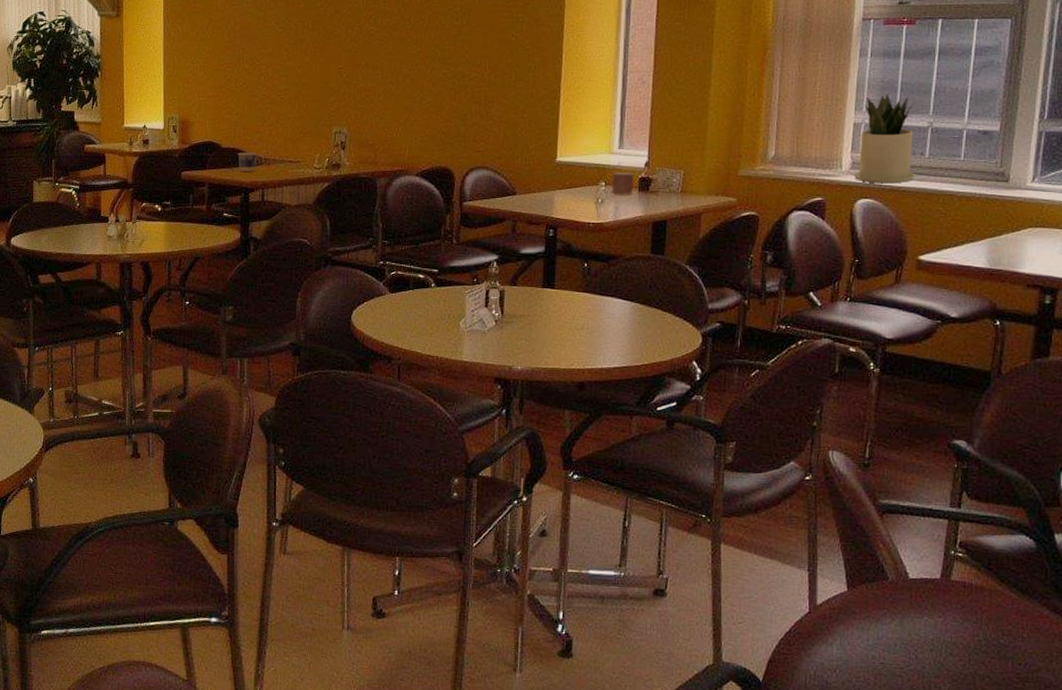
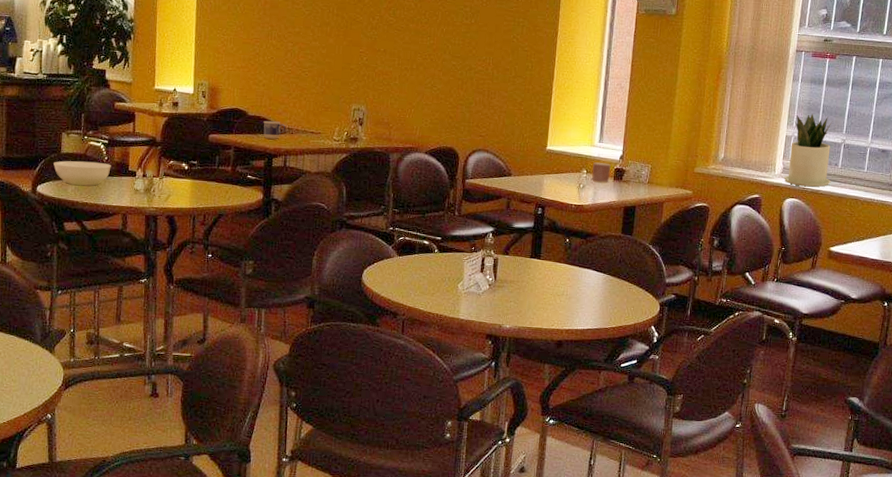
bowl: none [26,209,83,236] -> present [53,161,111,186]

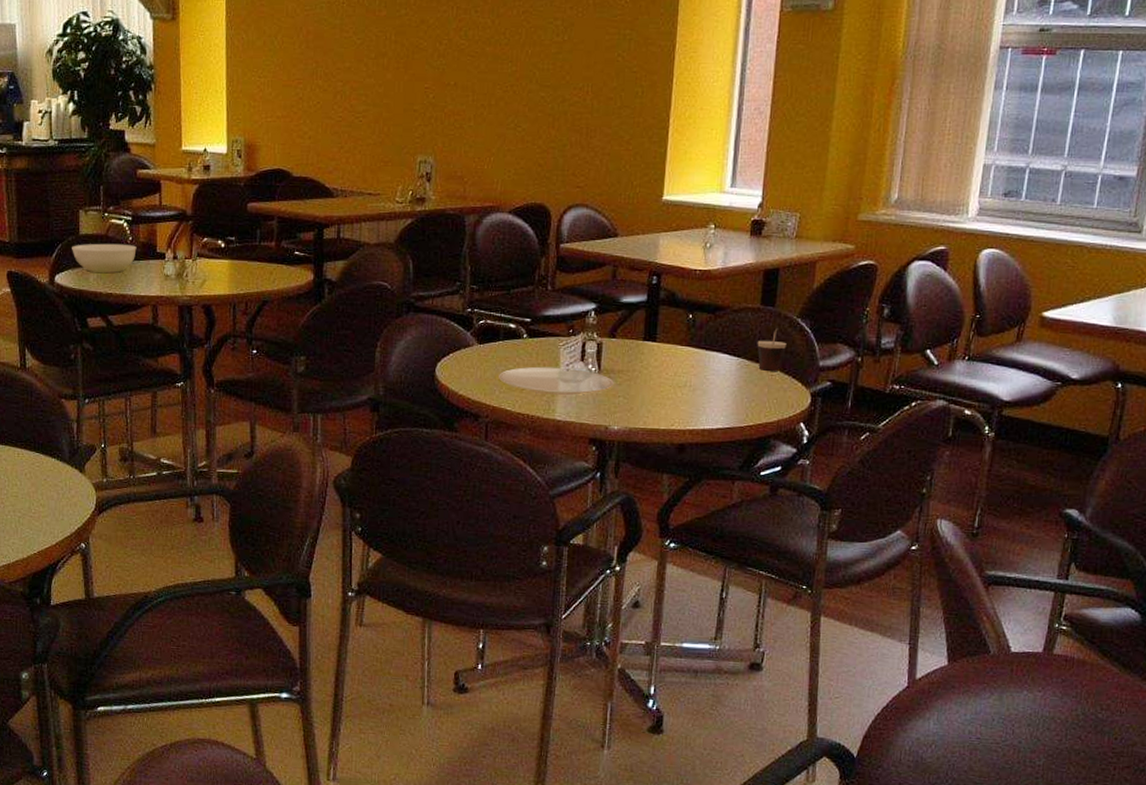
cup: present [263,120,286,140] -> none [311,182,338,206]
plate: none [414,275,507,300] -> present [499,366,614,396]
mug: present [592,162,611,184] -> none [722,213,746,241]
cup: none [618,251,641,286] -> present [757,327,787,372]
planter: present [783,113,833,188] -> none [979,132,1050,233]

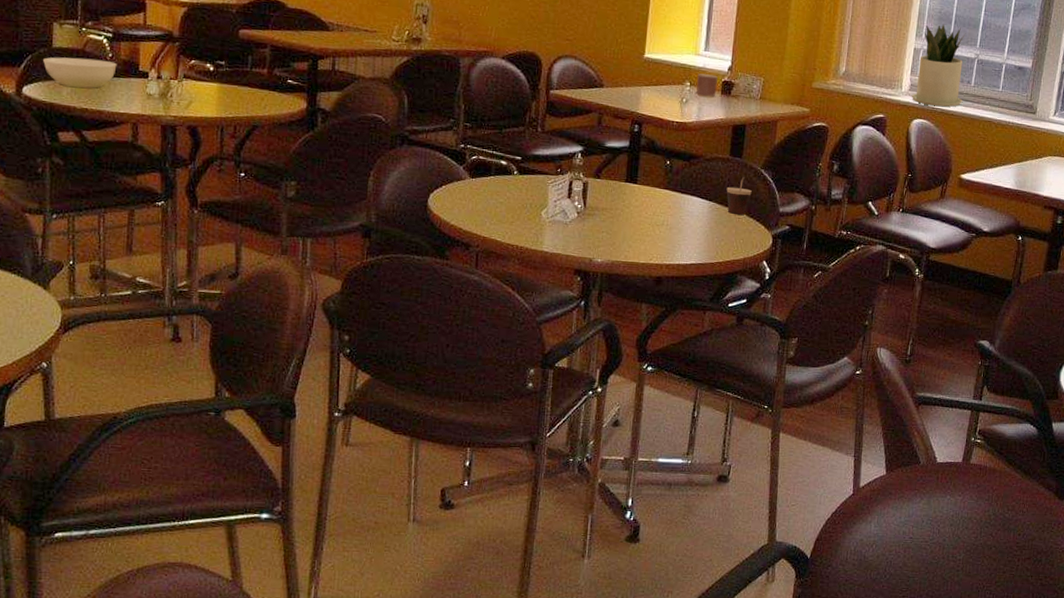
plate: present [499,366,614,396] -> none [490,201,598,230]
mug: none [722,213,746,241] -> present [696,73,718,99]
planter: none [979,132,1050,233] -> present [911,24,966,107]

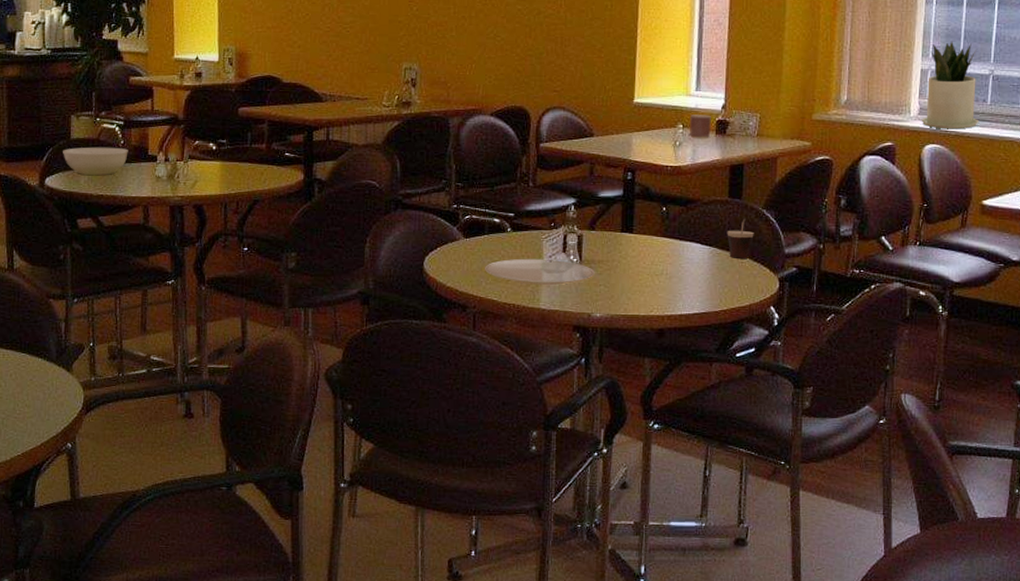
plate: none [490,201,598,230] -> present [485,258,595,286]

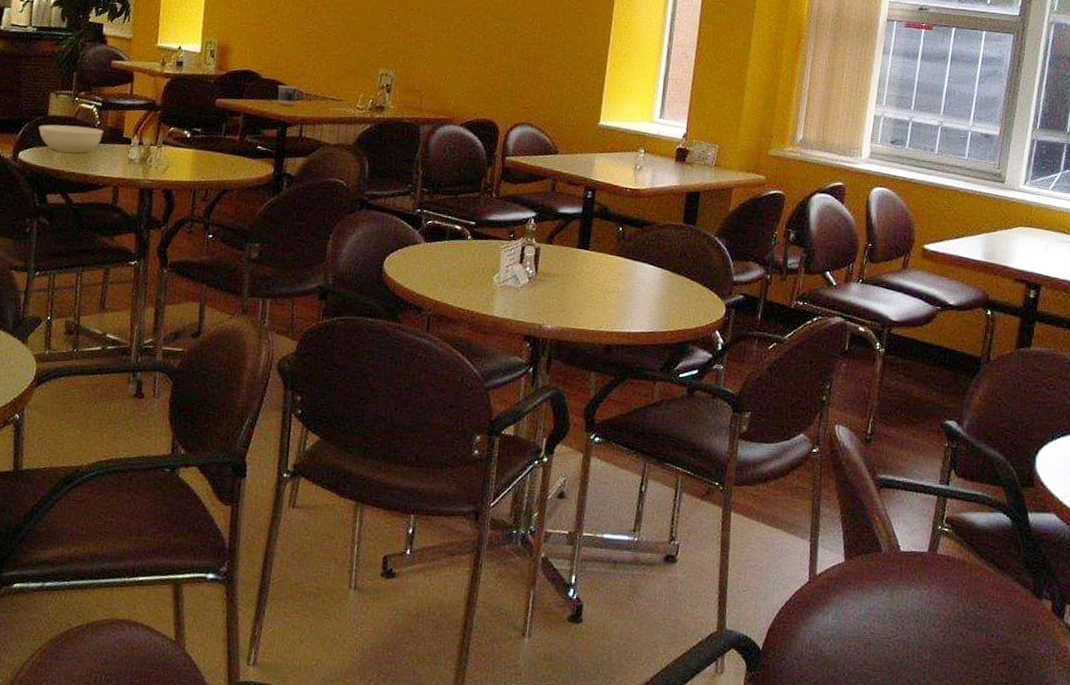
cup: none [300,88,327,110] -> present [277,84,304,107]
plate: present [485,258,595,286] -> none [443,266,549,295]
mug: present [690,114,711,139] -> none [650,140,672,166]
cup: present [727,218,754,260] -> none [679,243,705,284]
planter: present [921,41,980,130] -> none [871,91,929,176]

